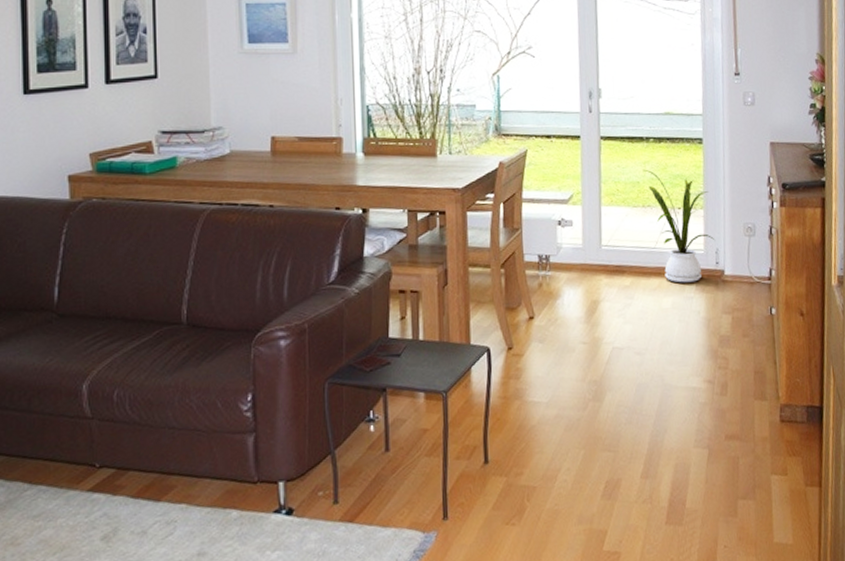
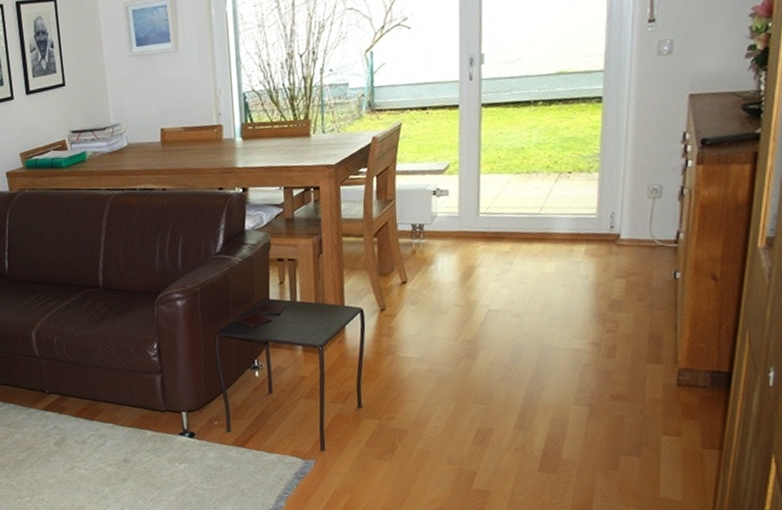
house plant: present [642,169,716,283] -> none [528,134,611,248]

